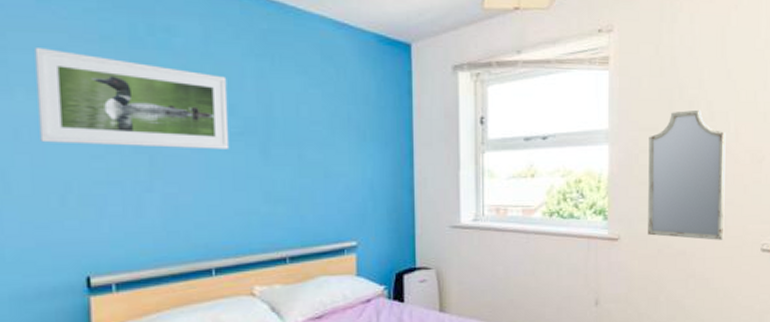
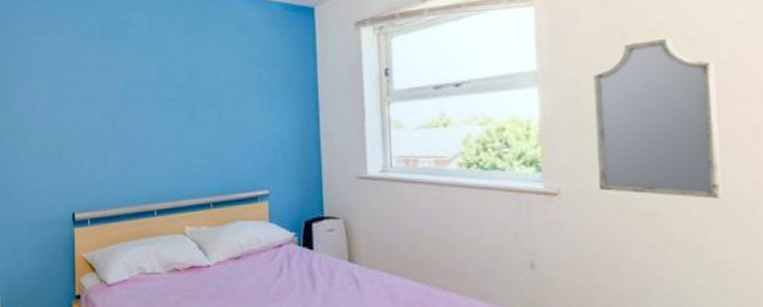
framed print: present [35,46,230,149] -> none [45,45,167,114]

